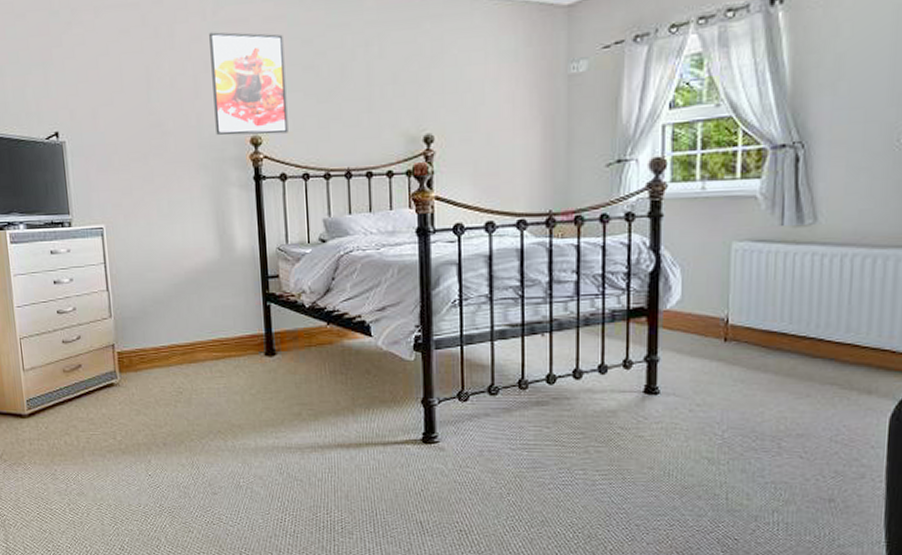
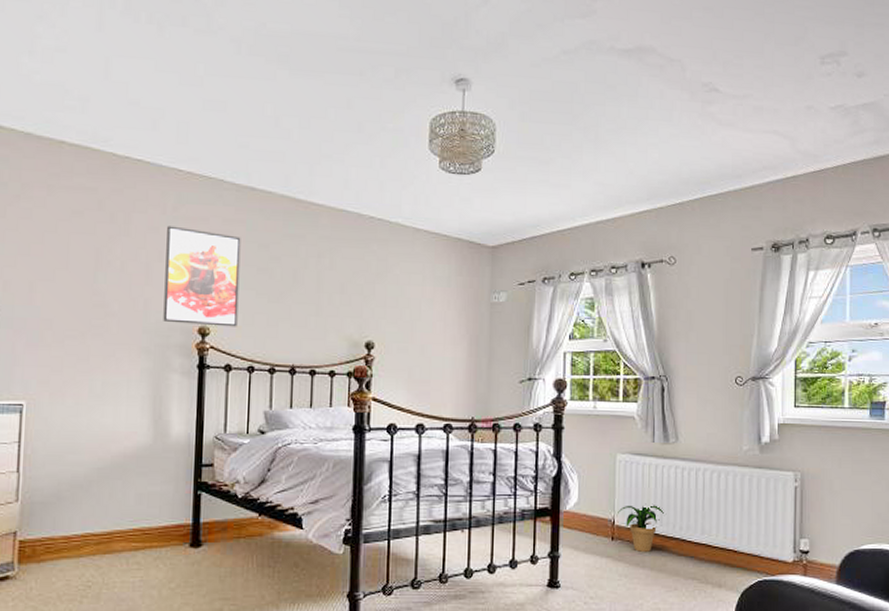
potted plant: none [731,298,798,354] -> present [616,503,667,552]

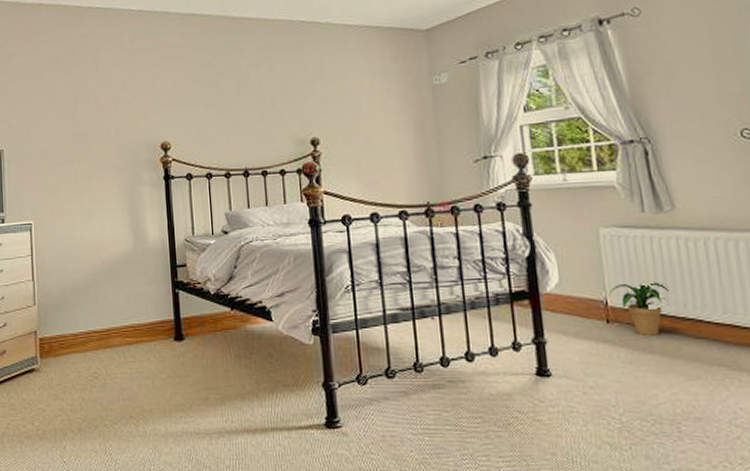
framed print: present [163,225,241,327] -> none [127,58,193,142]

